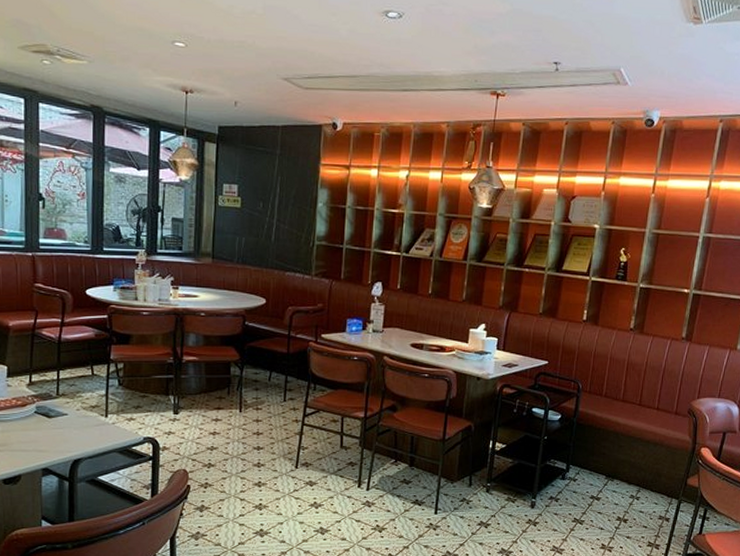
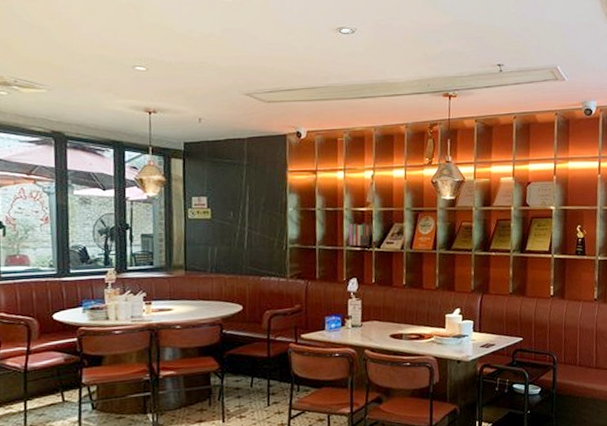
books: none [376,224,406,251] -> present [347,222,377,247]

